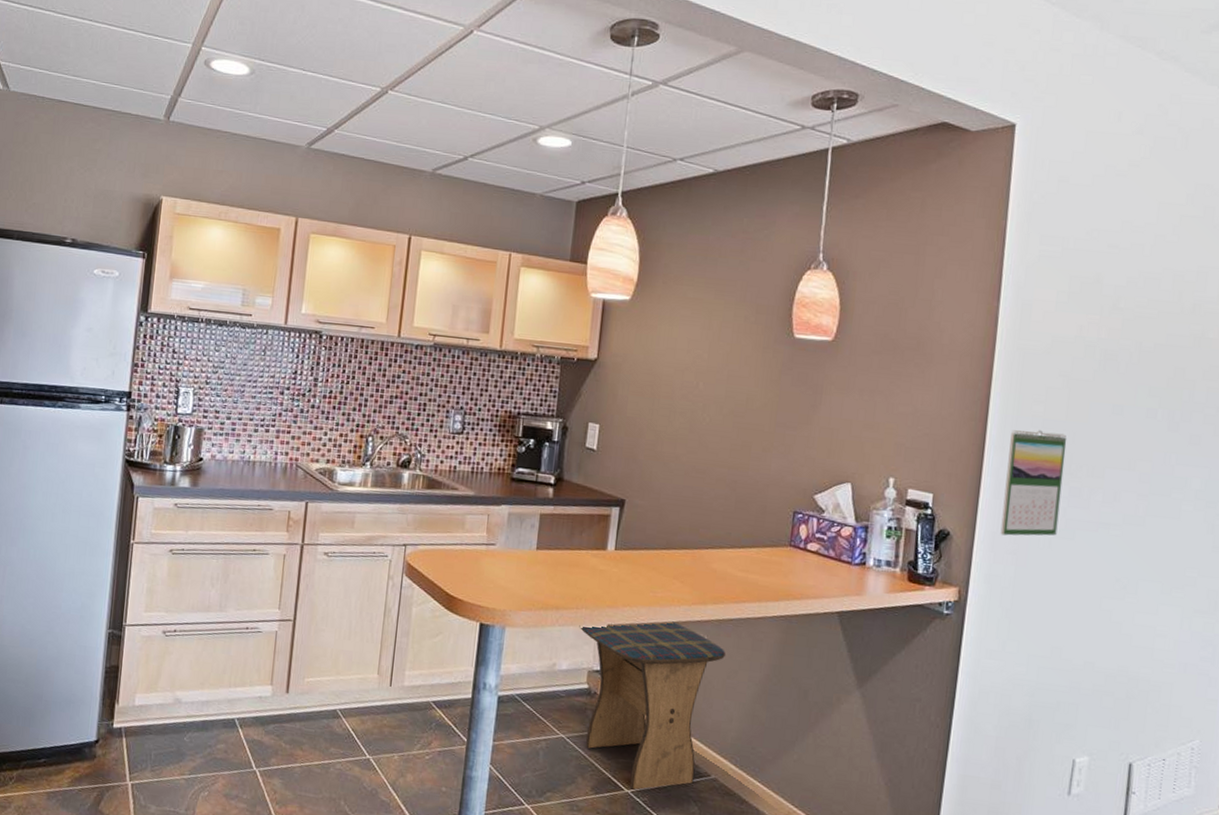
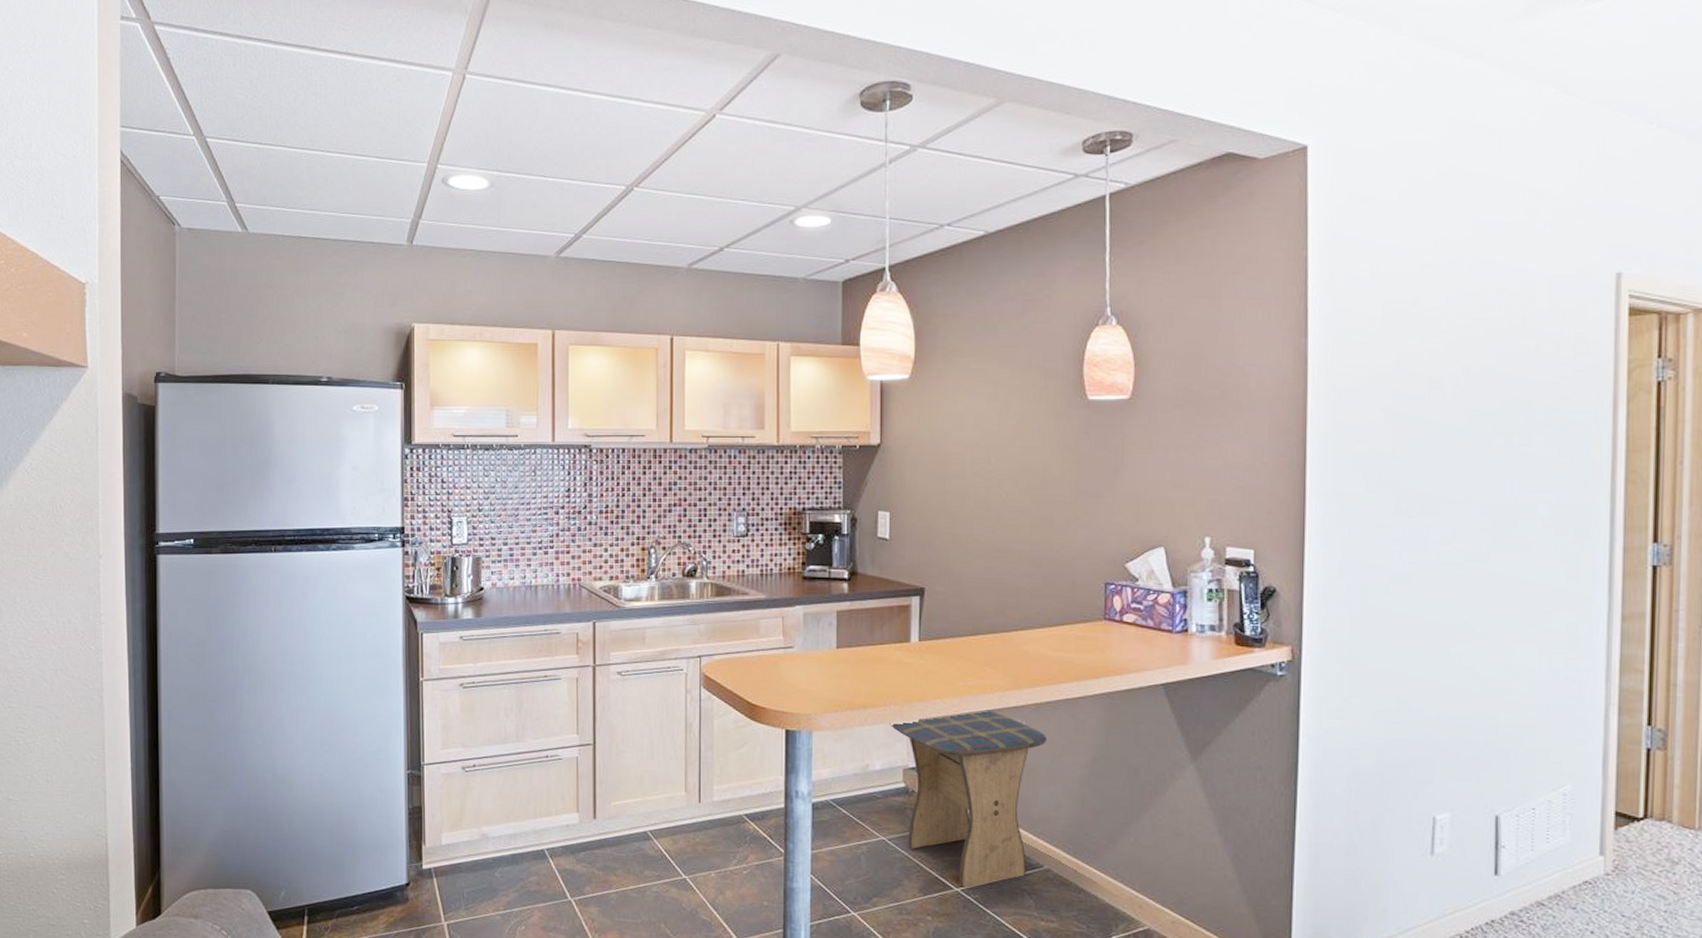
calendar: present [1000,430,1067,536] -> none [1331,471,1396,586]

